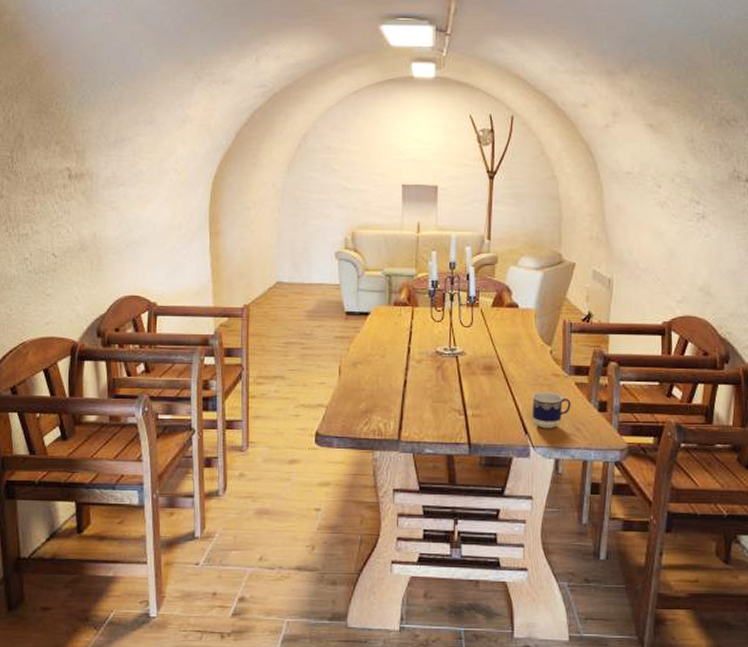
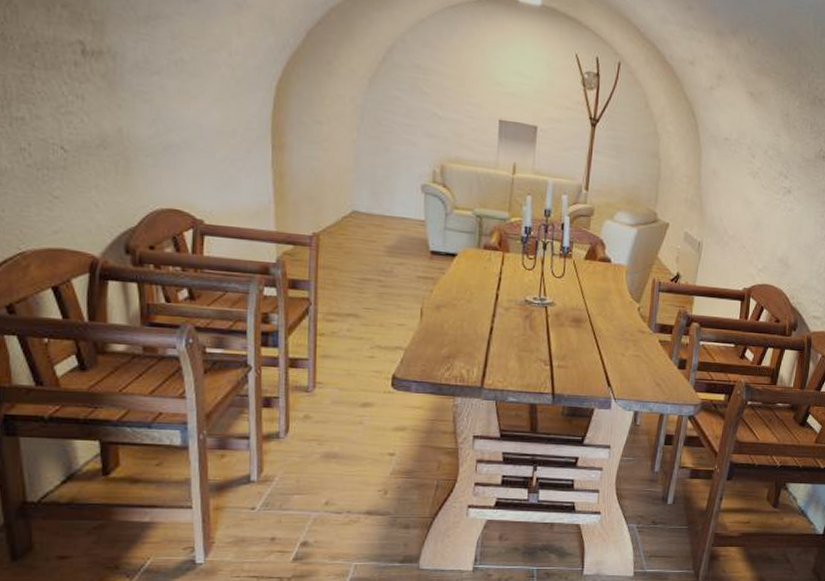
cup: present [533,392,571,429] -> none [616,347,654,383]

